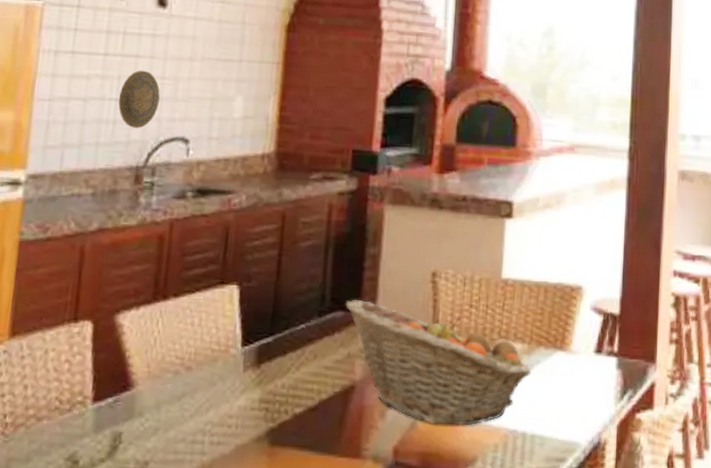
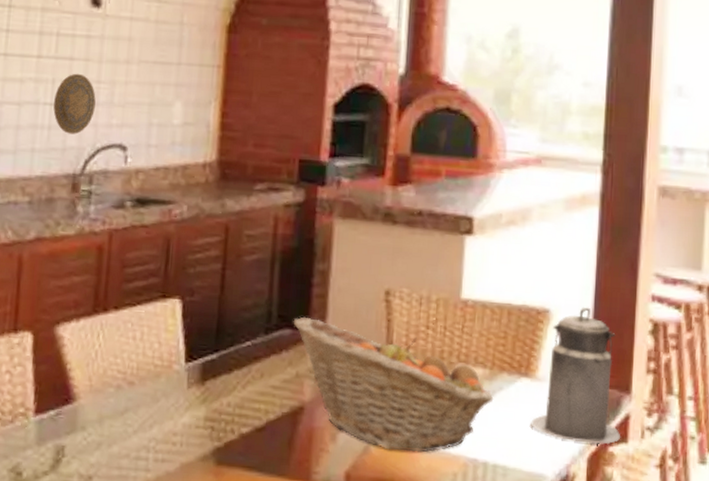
canister: none [565,283,647,412] -> present [531,306,620,445]

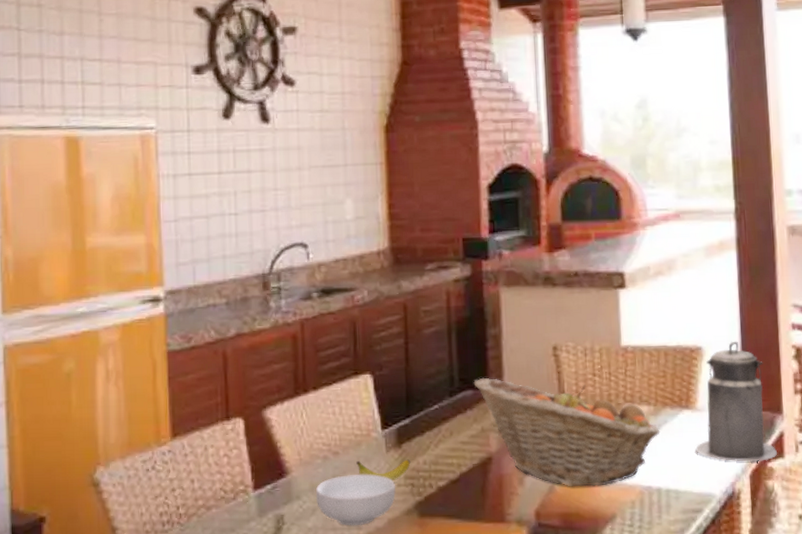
decorative plate: present [53,73,96,135] -> none [238,184,275,239]
cereal bowl: none [103,409,194,468] -> present [315,474,396,526]
fruit: none [153,394,214,422] -> present [356,459,411,482]

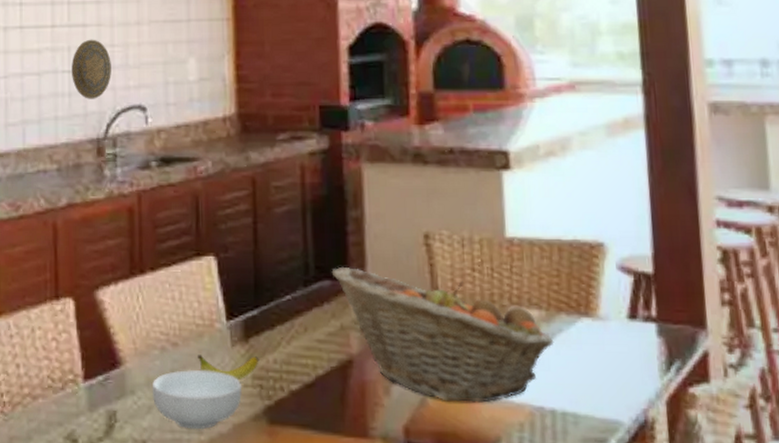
decorative plate: none [238,184,275,239] -> present [72,39,111,99]
canister: present [695,341,777,463] -> none [598,237,700,386]

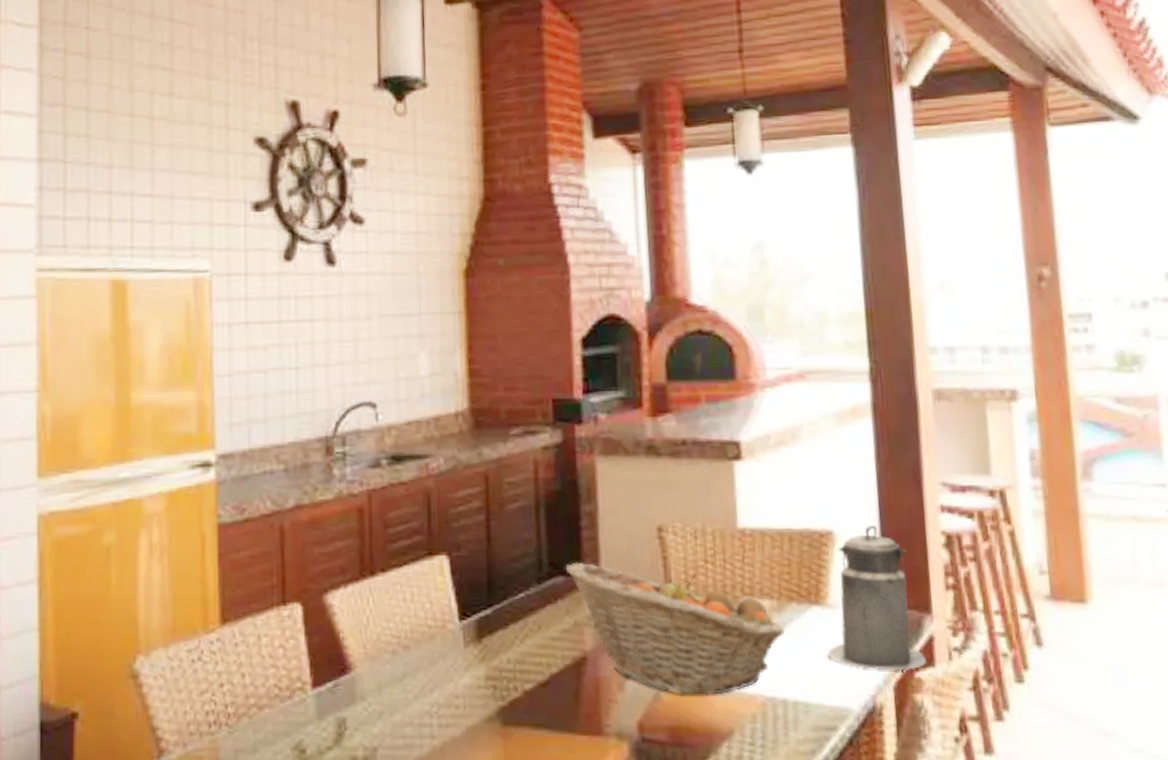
decorative plate: present [72,39,111,99] -> none [299,334,341,397]
cereal bowl: present [152,370,243,430] -> none [382,673,476,734]
fruit: present [198,355,259,381] -> none [430,657,493,682]
canister: none [598,237,700,386] -> present [828,524,926,672]

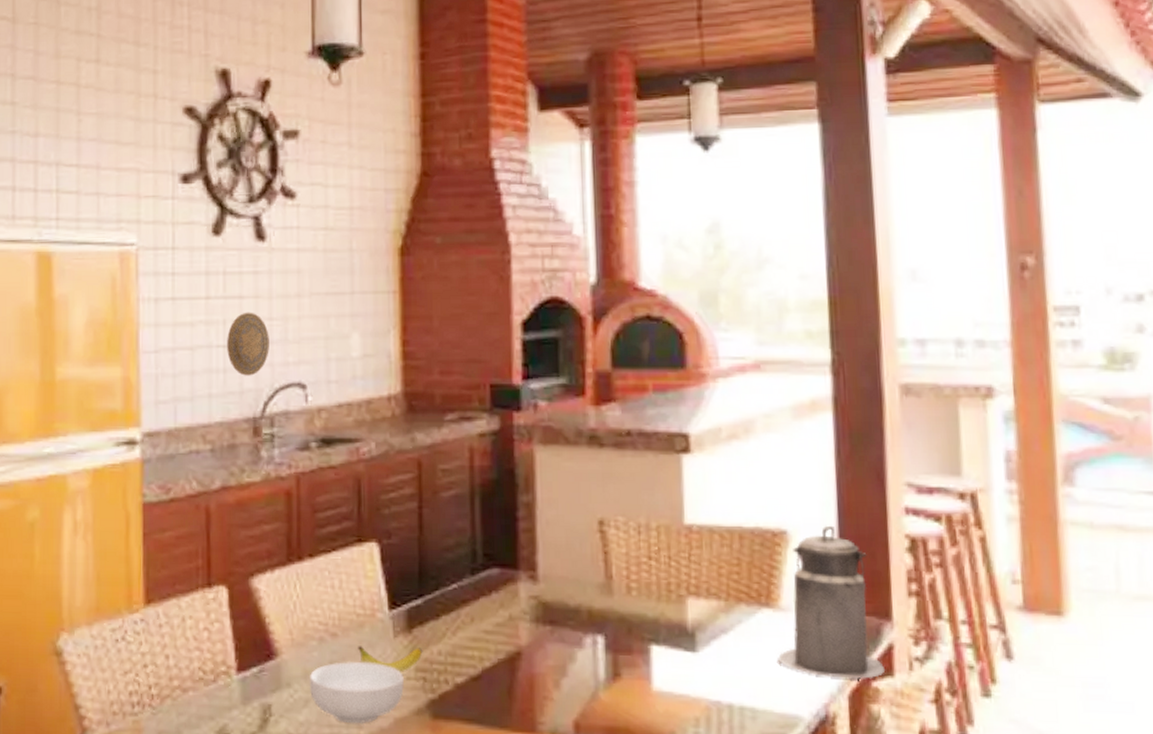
decorative plate: none [299,334,341,397] -> present [227,312,269,376]
cereal bowl: none [382,673,476,734] -> present [309,662,405,725]
fruit: none [430,657,493,682] -> present [358,646,423,673]
fruit basket: present [565,563,785,695] -> none [500,555,733,697]

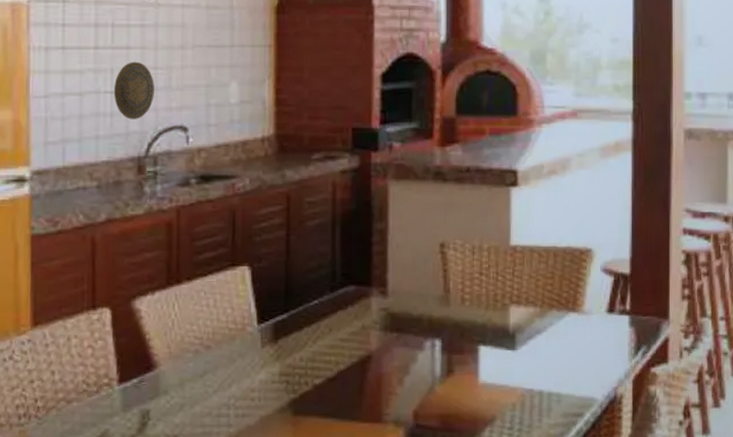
cereal bowl: present [309,662,405,725] -> none [184,370,270,423]
fruit: present [358,646,423,673] -> none [229,356,287,378]
canister: present [778,525,884,680] -> none [580,244,661,368]

